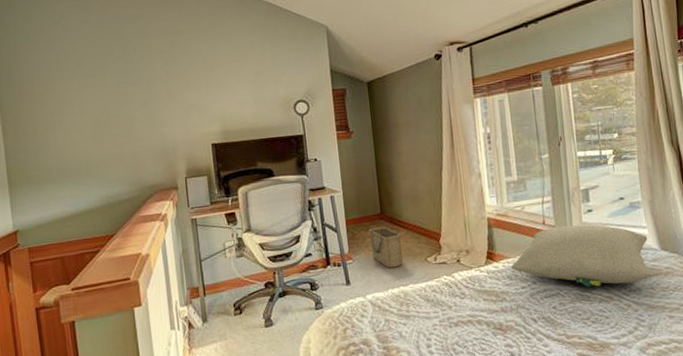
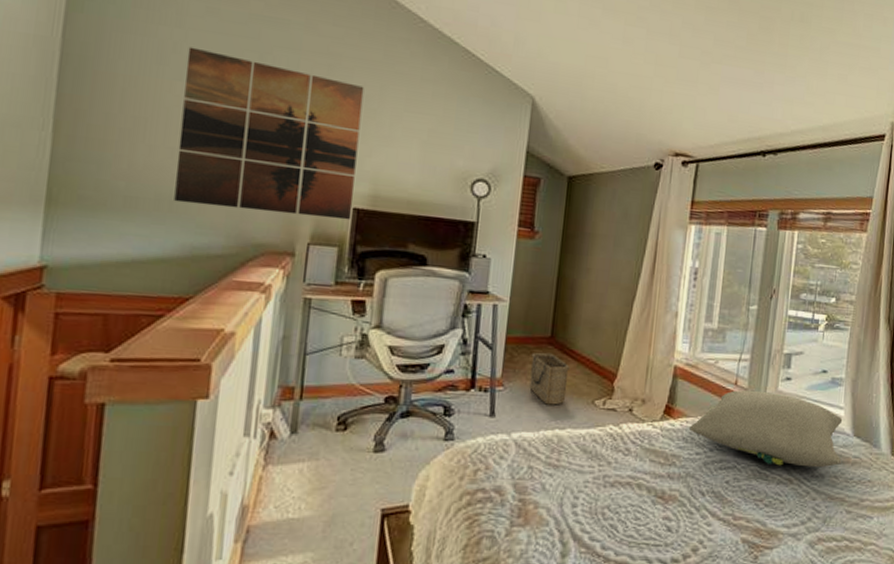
wall art: none [76,50,212,167] -> present [174,47,364,220]

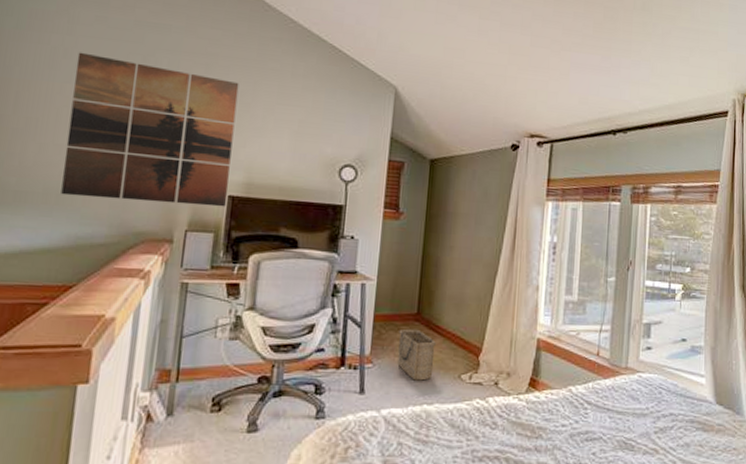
pillow: present [689,390,843,468] -> none [555,360,706,437]

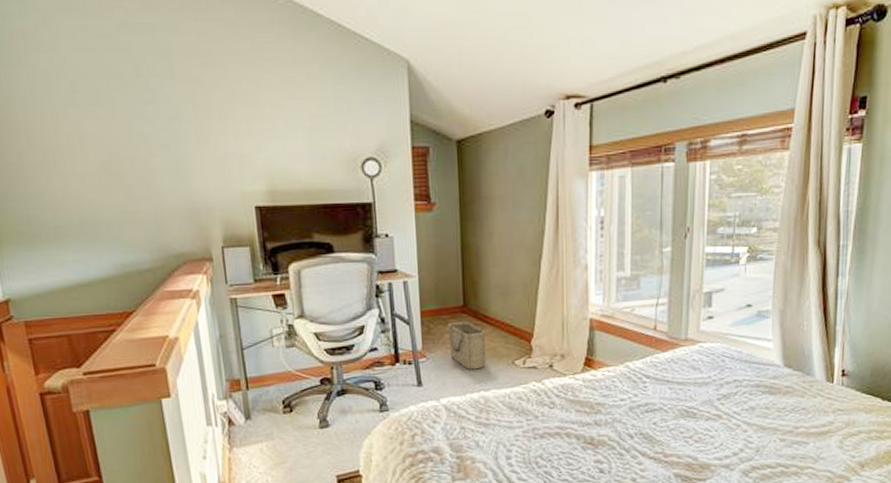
wall art: present [61,52,239,207] -> none [70,69,256,225]

